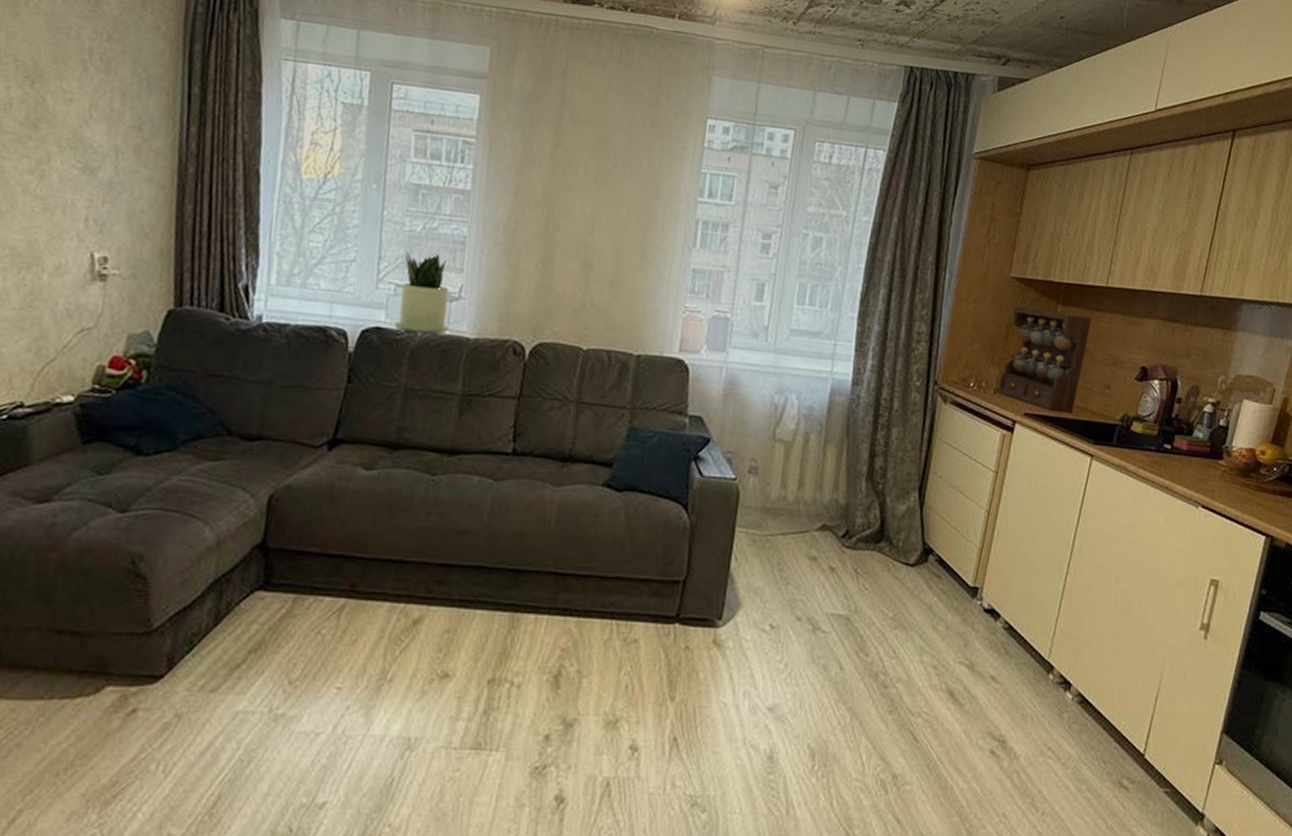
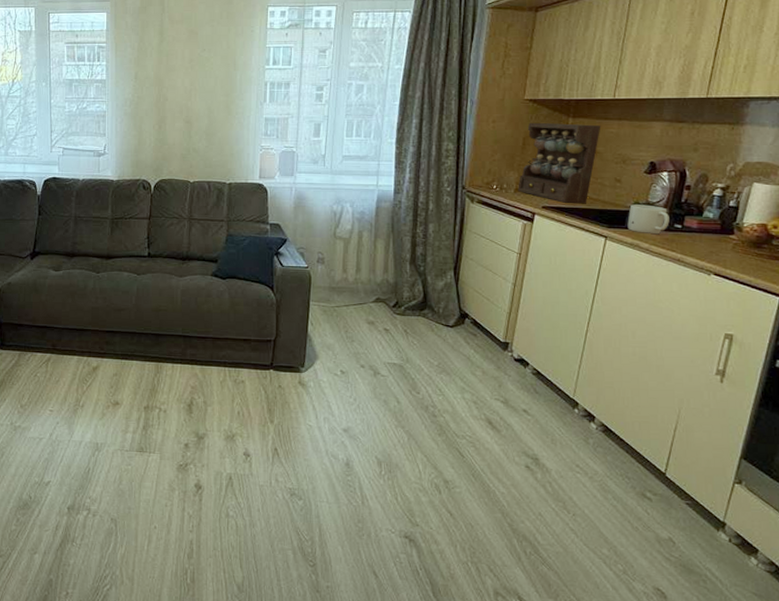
planter: present [394,251,450,335] -> none [64,125,100,180]
mug: none [1115,417,1159,456] -> present [627,204,669,235]

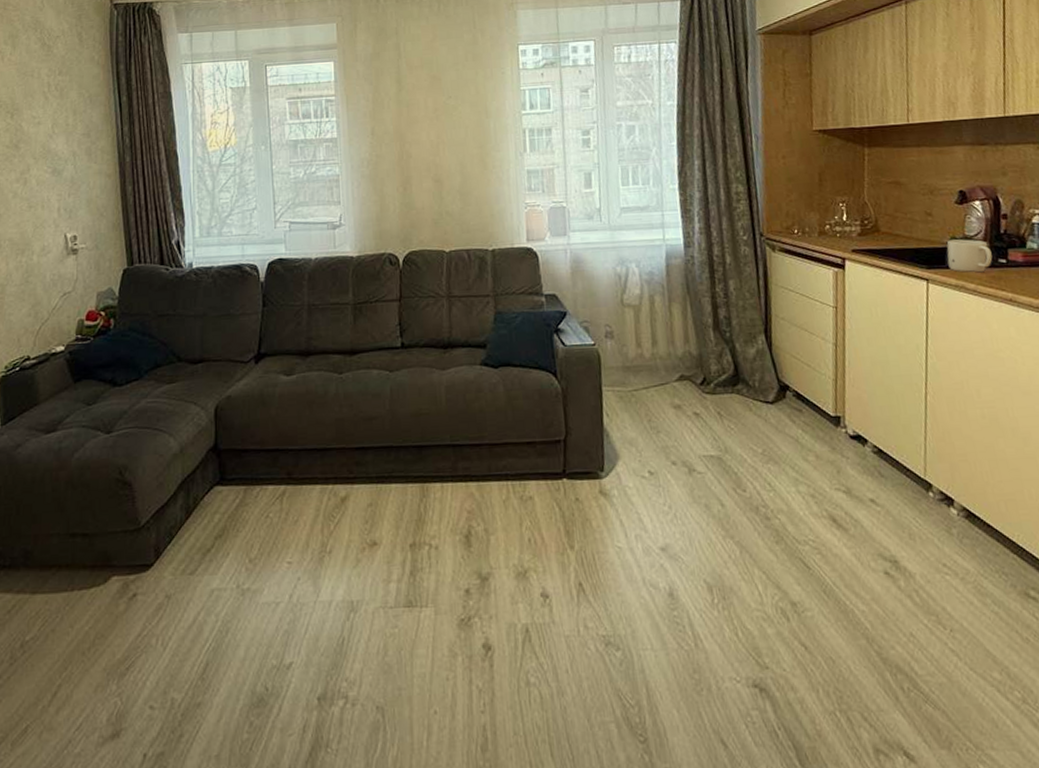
spice rack: present [518,122,601,204] -> none [821,153,901,244]

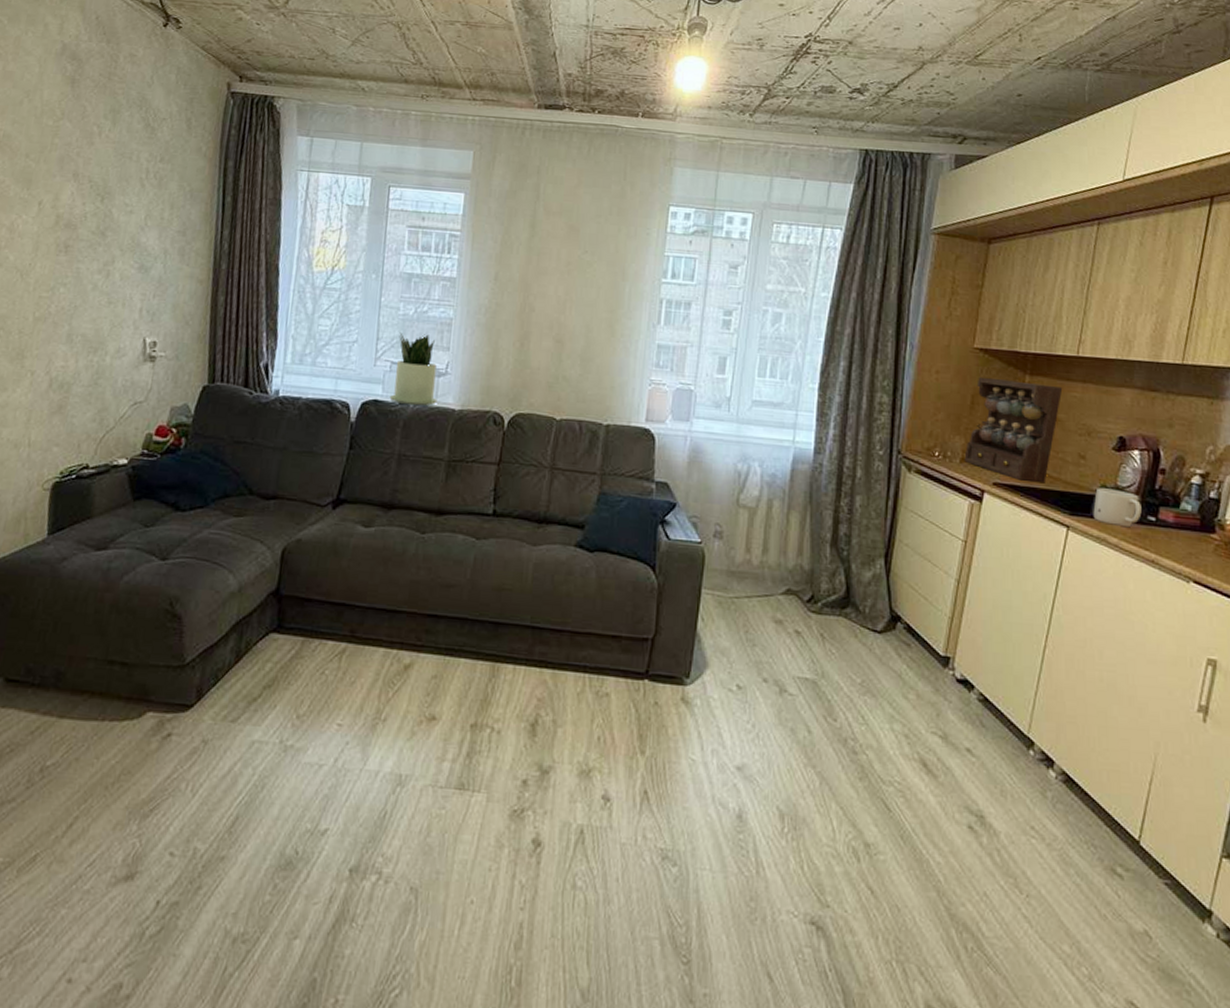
planter: none [292,192,336,259] -> present [389,332,438,406]
spice rack: none [821,153,901,244] -> present [964,376,1063,484]

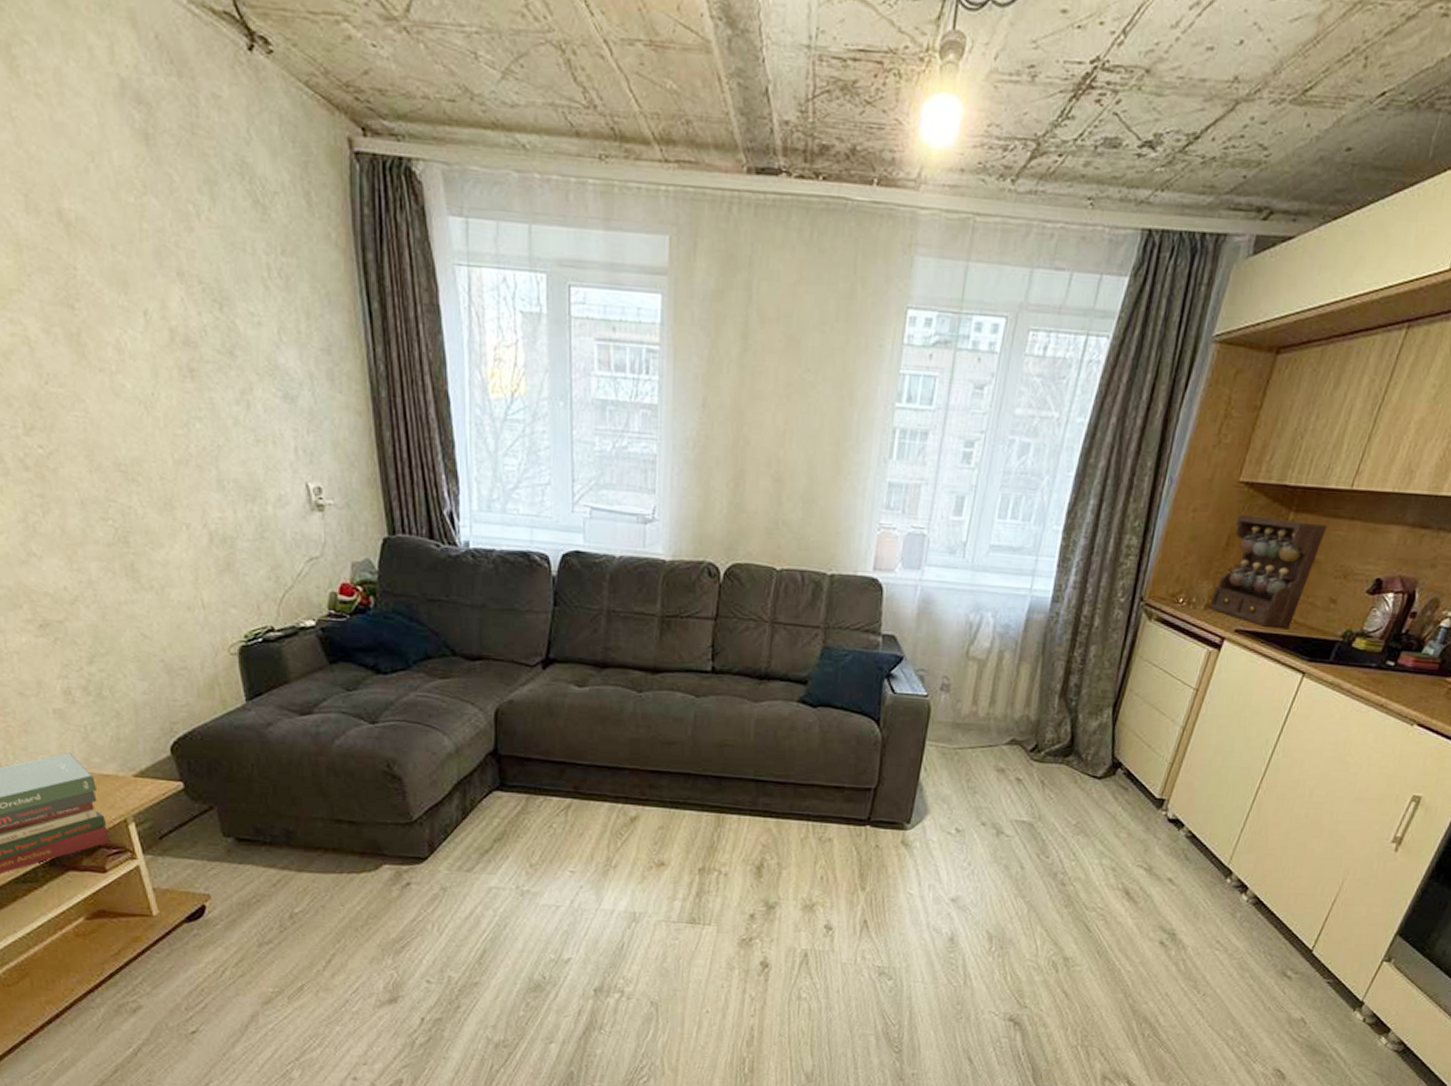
planter: present [389,332,438,406] -> none [592,472,646,557]
mug: present [1093,488,1142,528] -> none [1331,633,1384,673]

